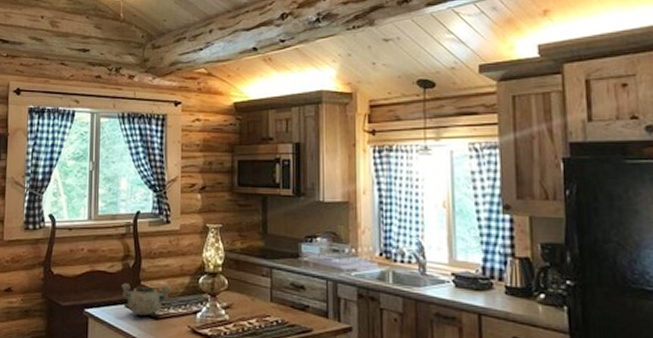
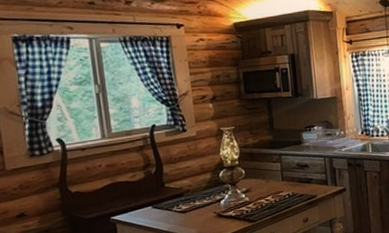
decorative bowl: present [121,283,172,315] -> none [145,183,195,212]

